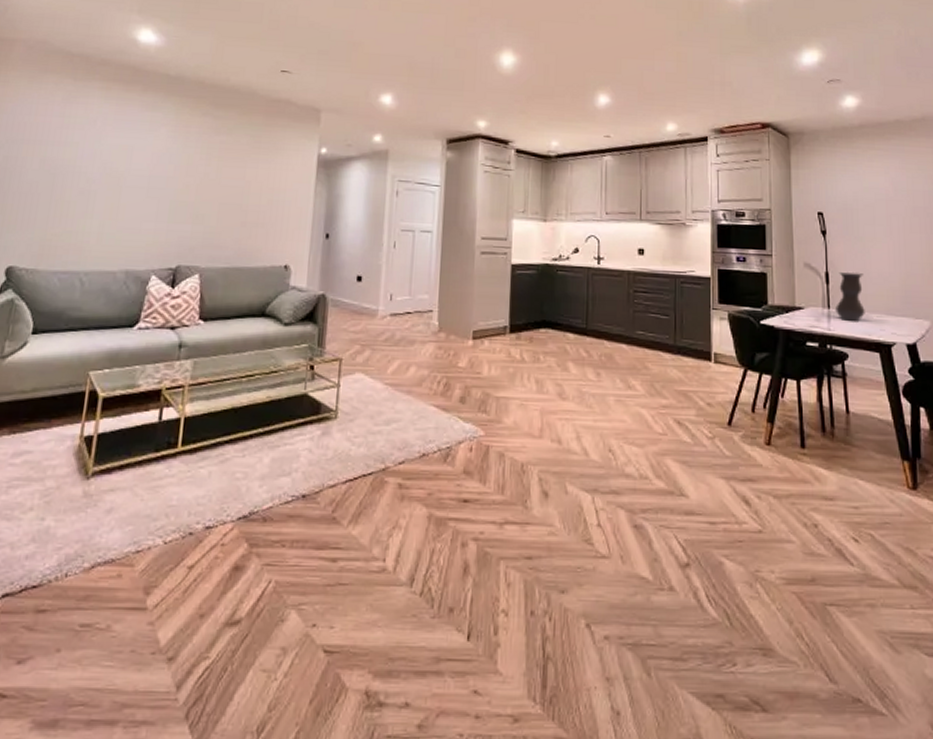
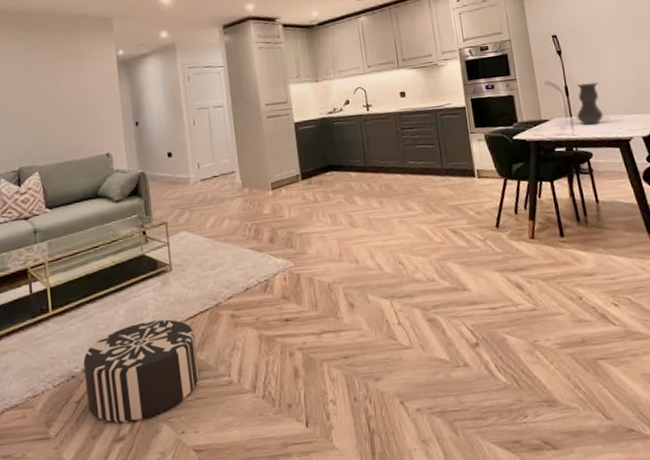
pouf: none [202,477,351,602] -> present [83,319,200,423]

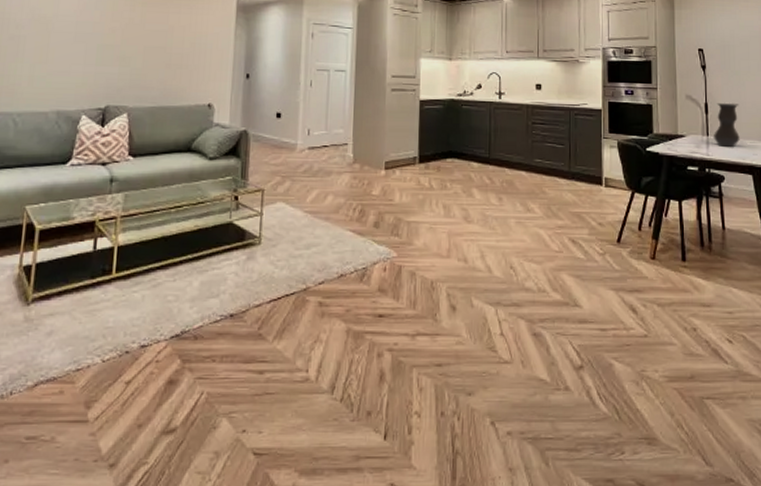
pouf: present [83,319,200,423] -> none [139,299,275,412]

